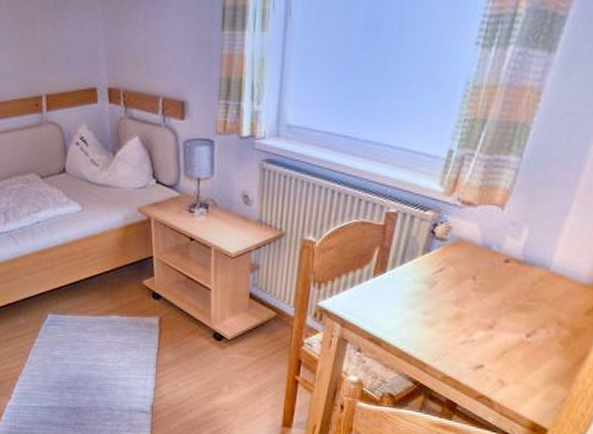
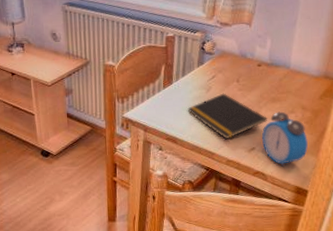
notepad: none [401,291,507,351] -> present [187,93,267,140]
alarm clock: none [494,324,560,394] -> present [261,111,309,167]

